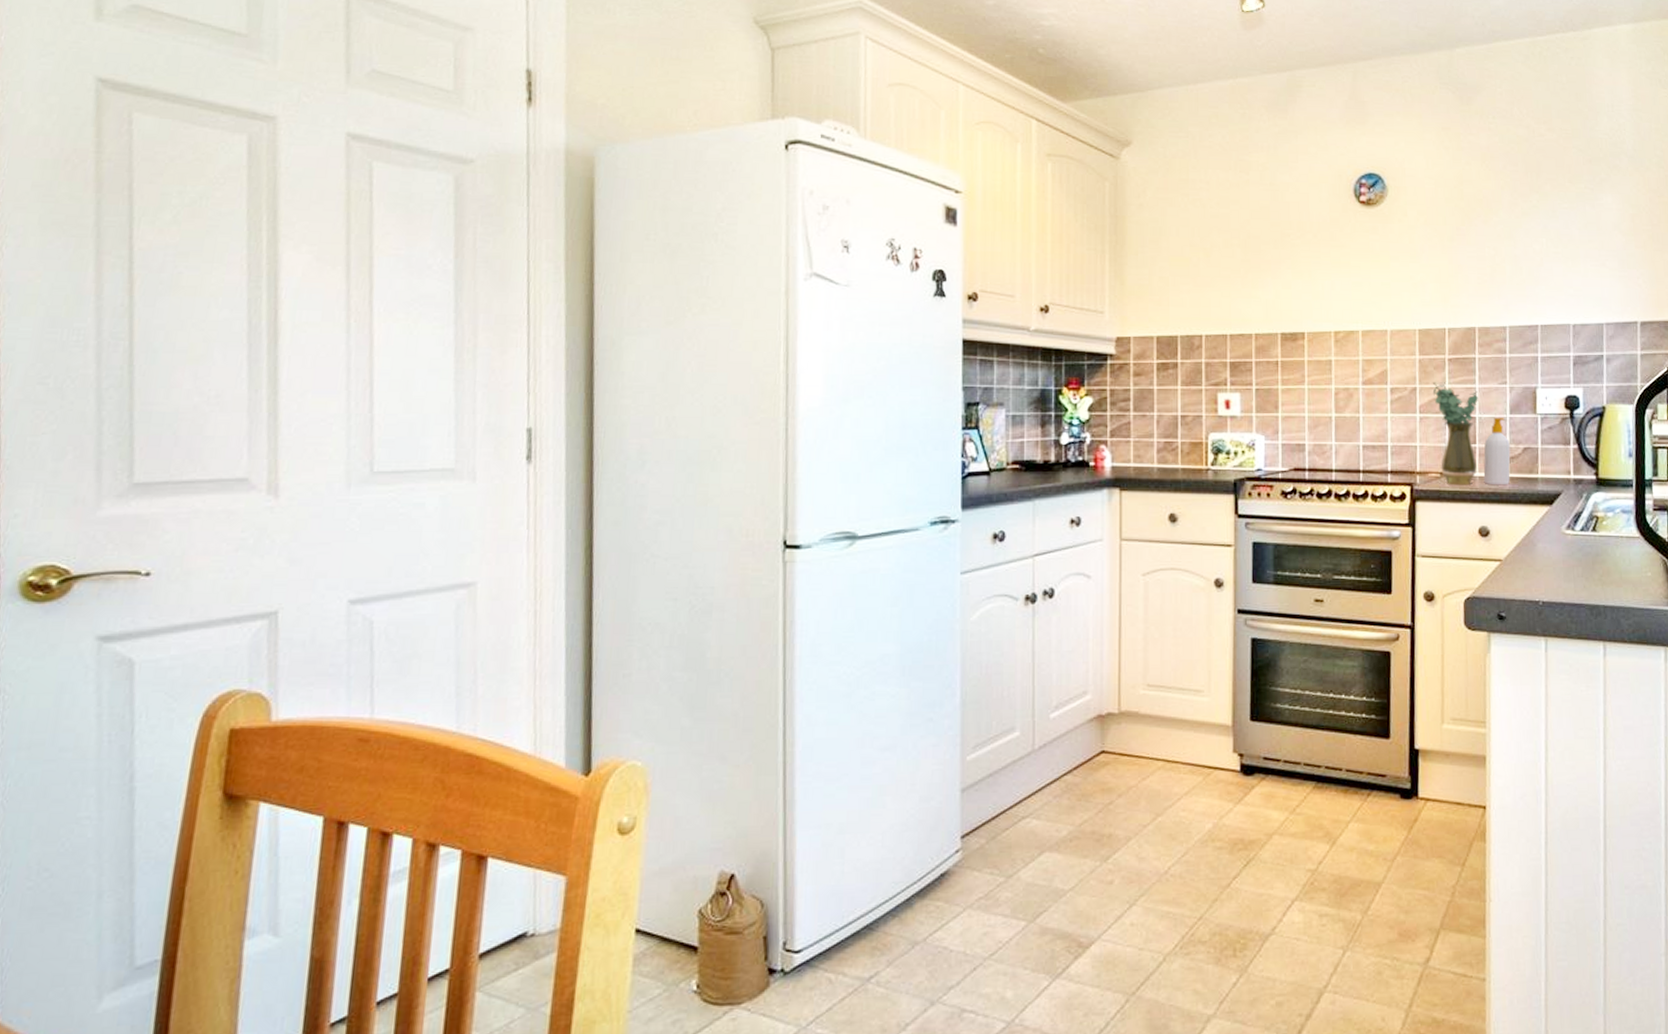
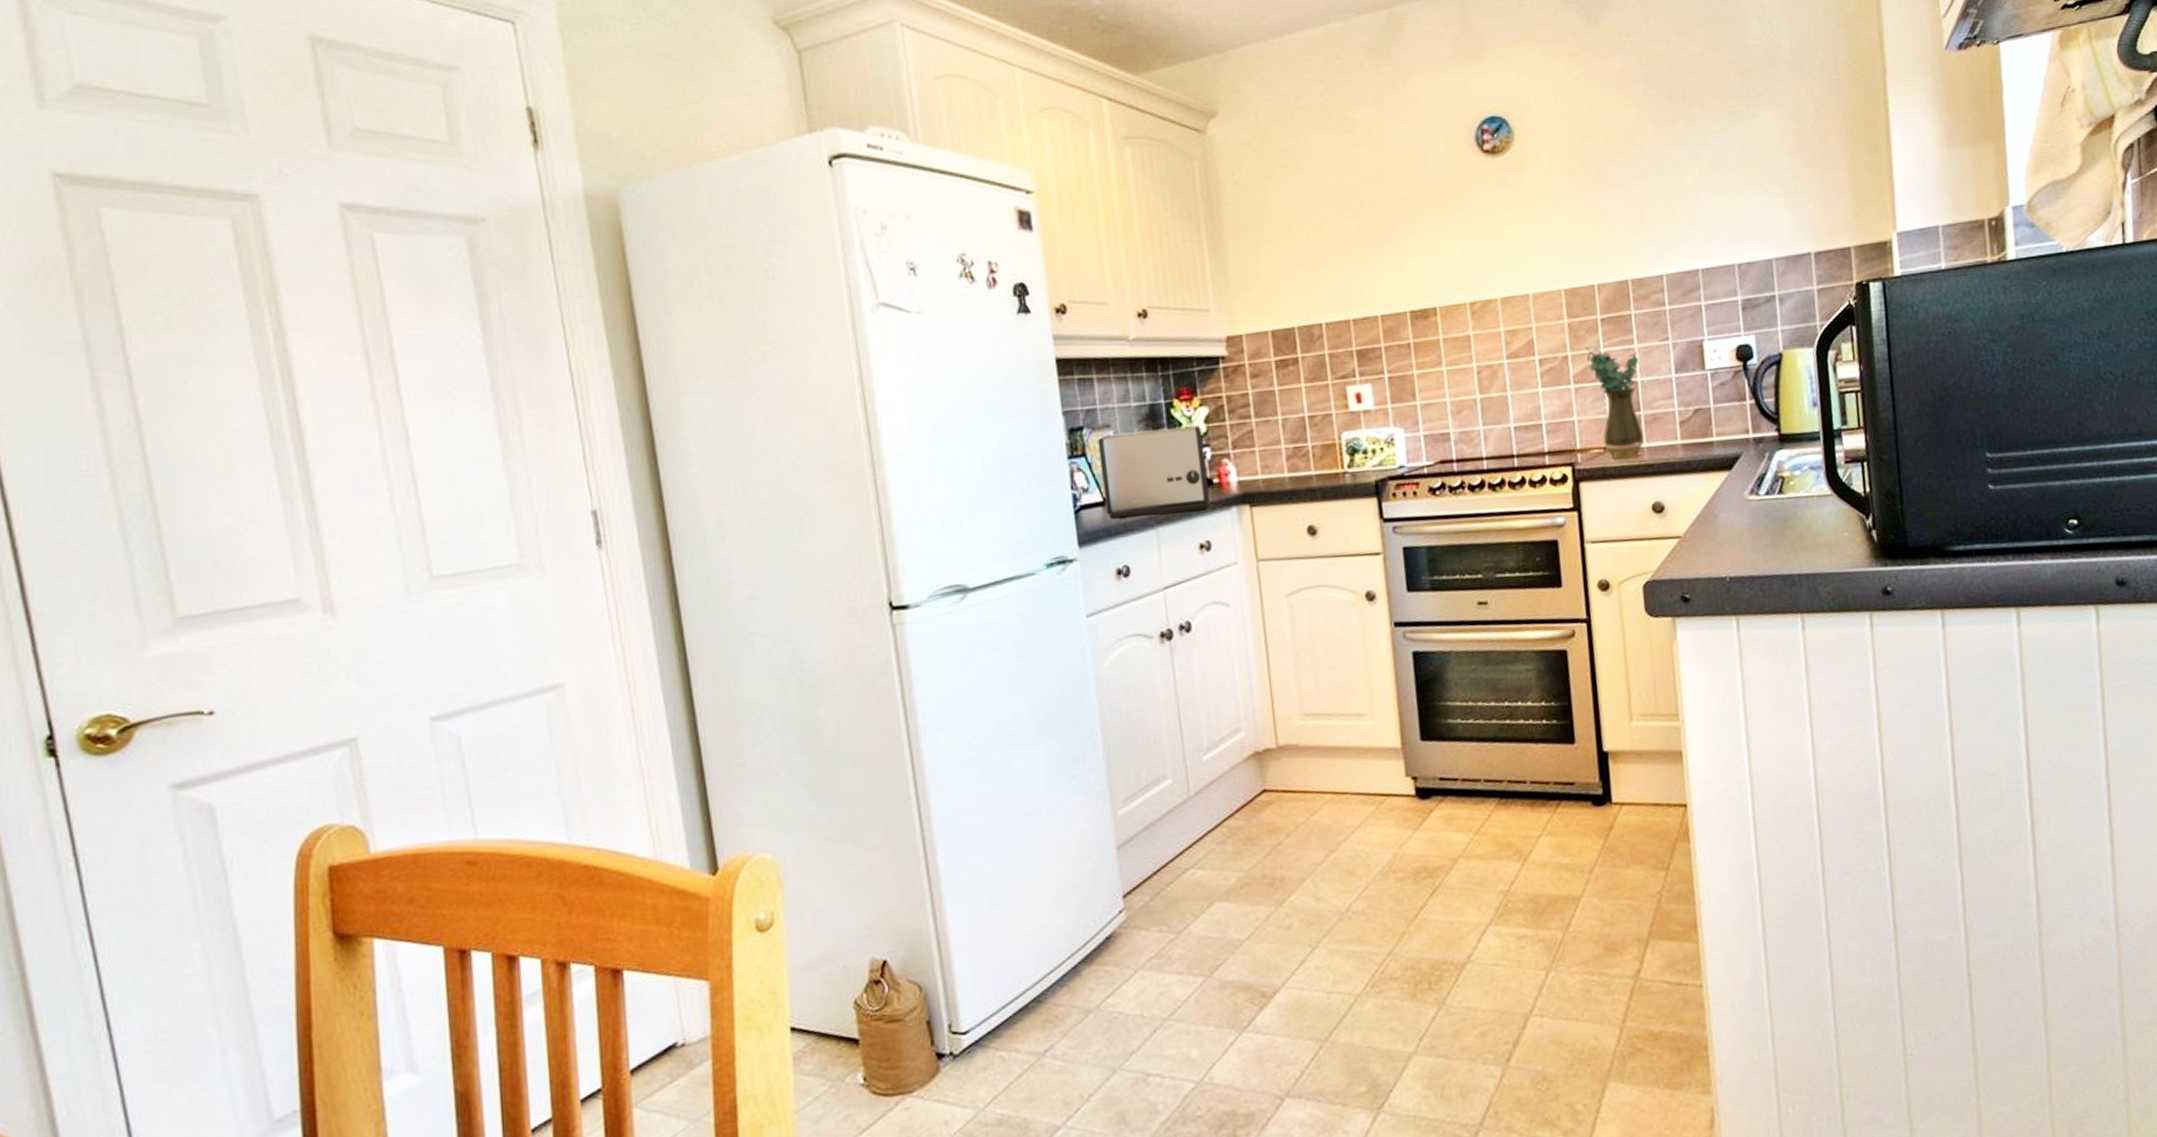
toaster: none [990,412,1091,489] -> present [1097,425,1211,520]
soap bottle: present [1483,418,1511,485] -> none [1649,379,1682,456]

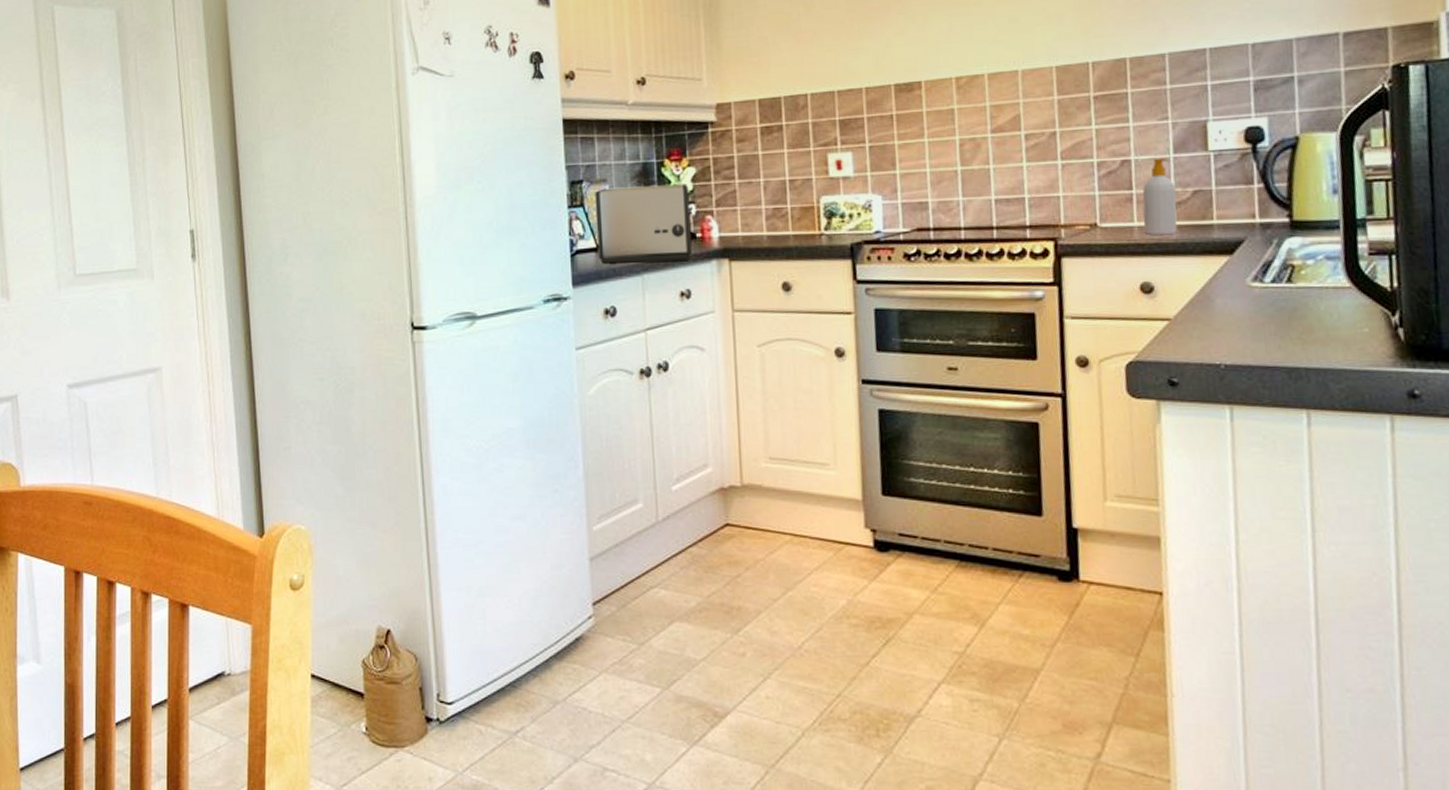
vase: present [1586,347,1644,461] -> none [1076,124,1135,238]
soap bottle: none [1649,379,1682,456] -> present [1142,158,1178,236]

